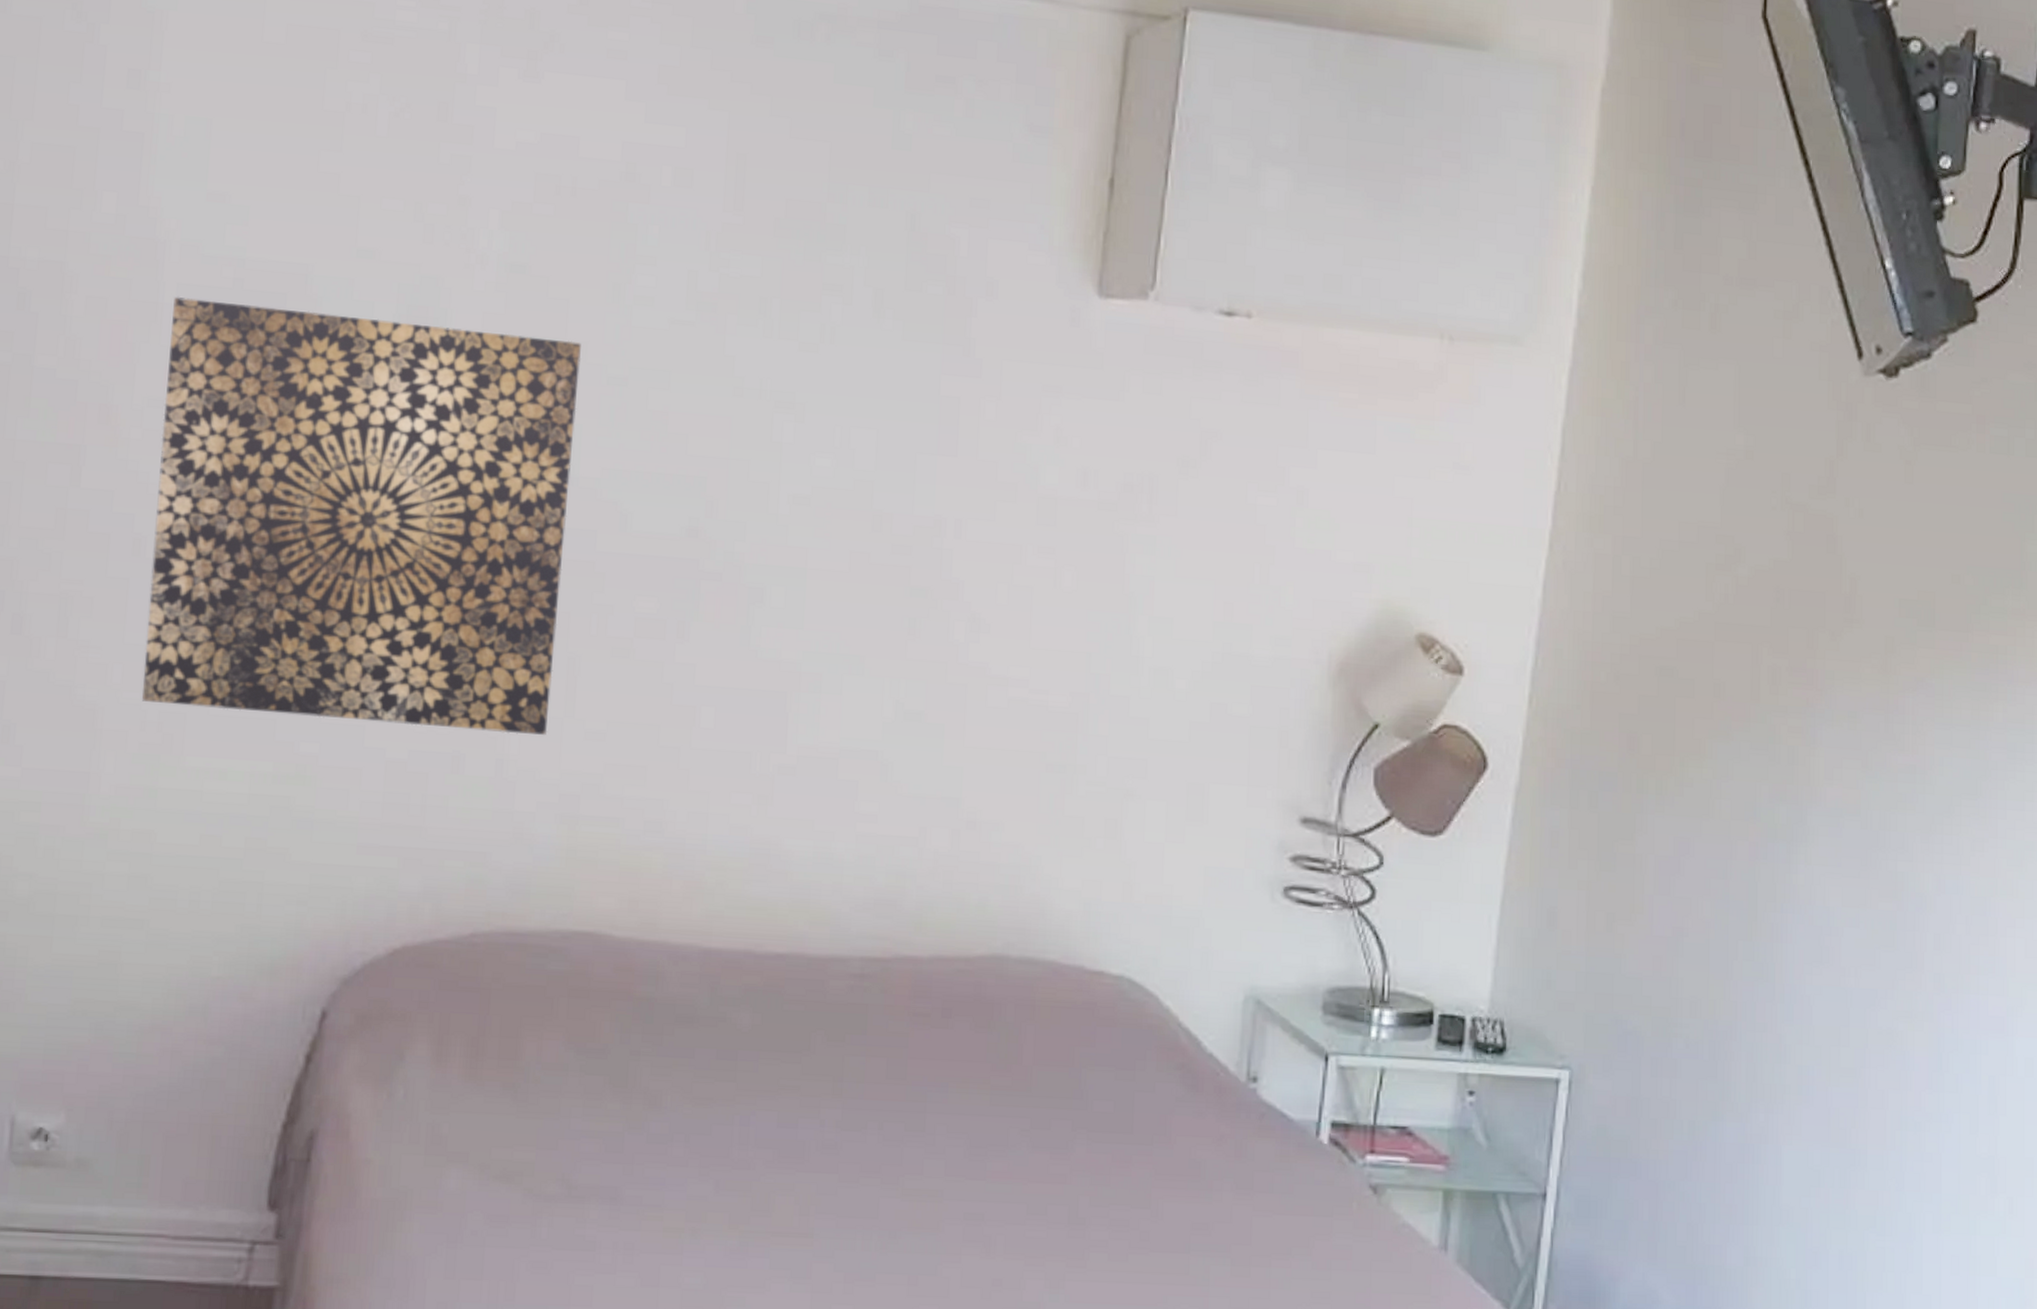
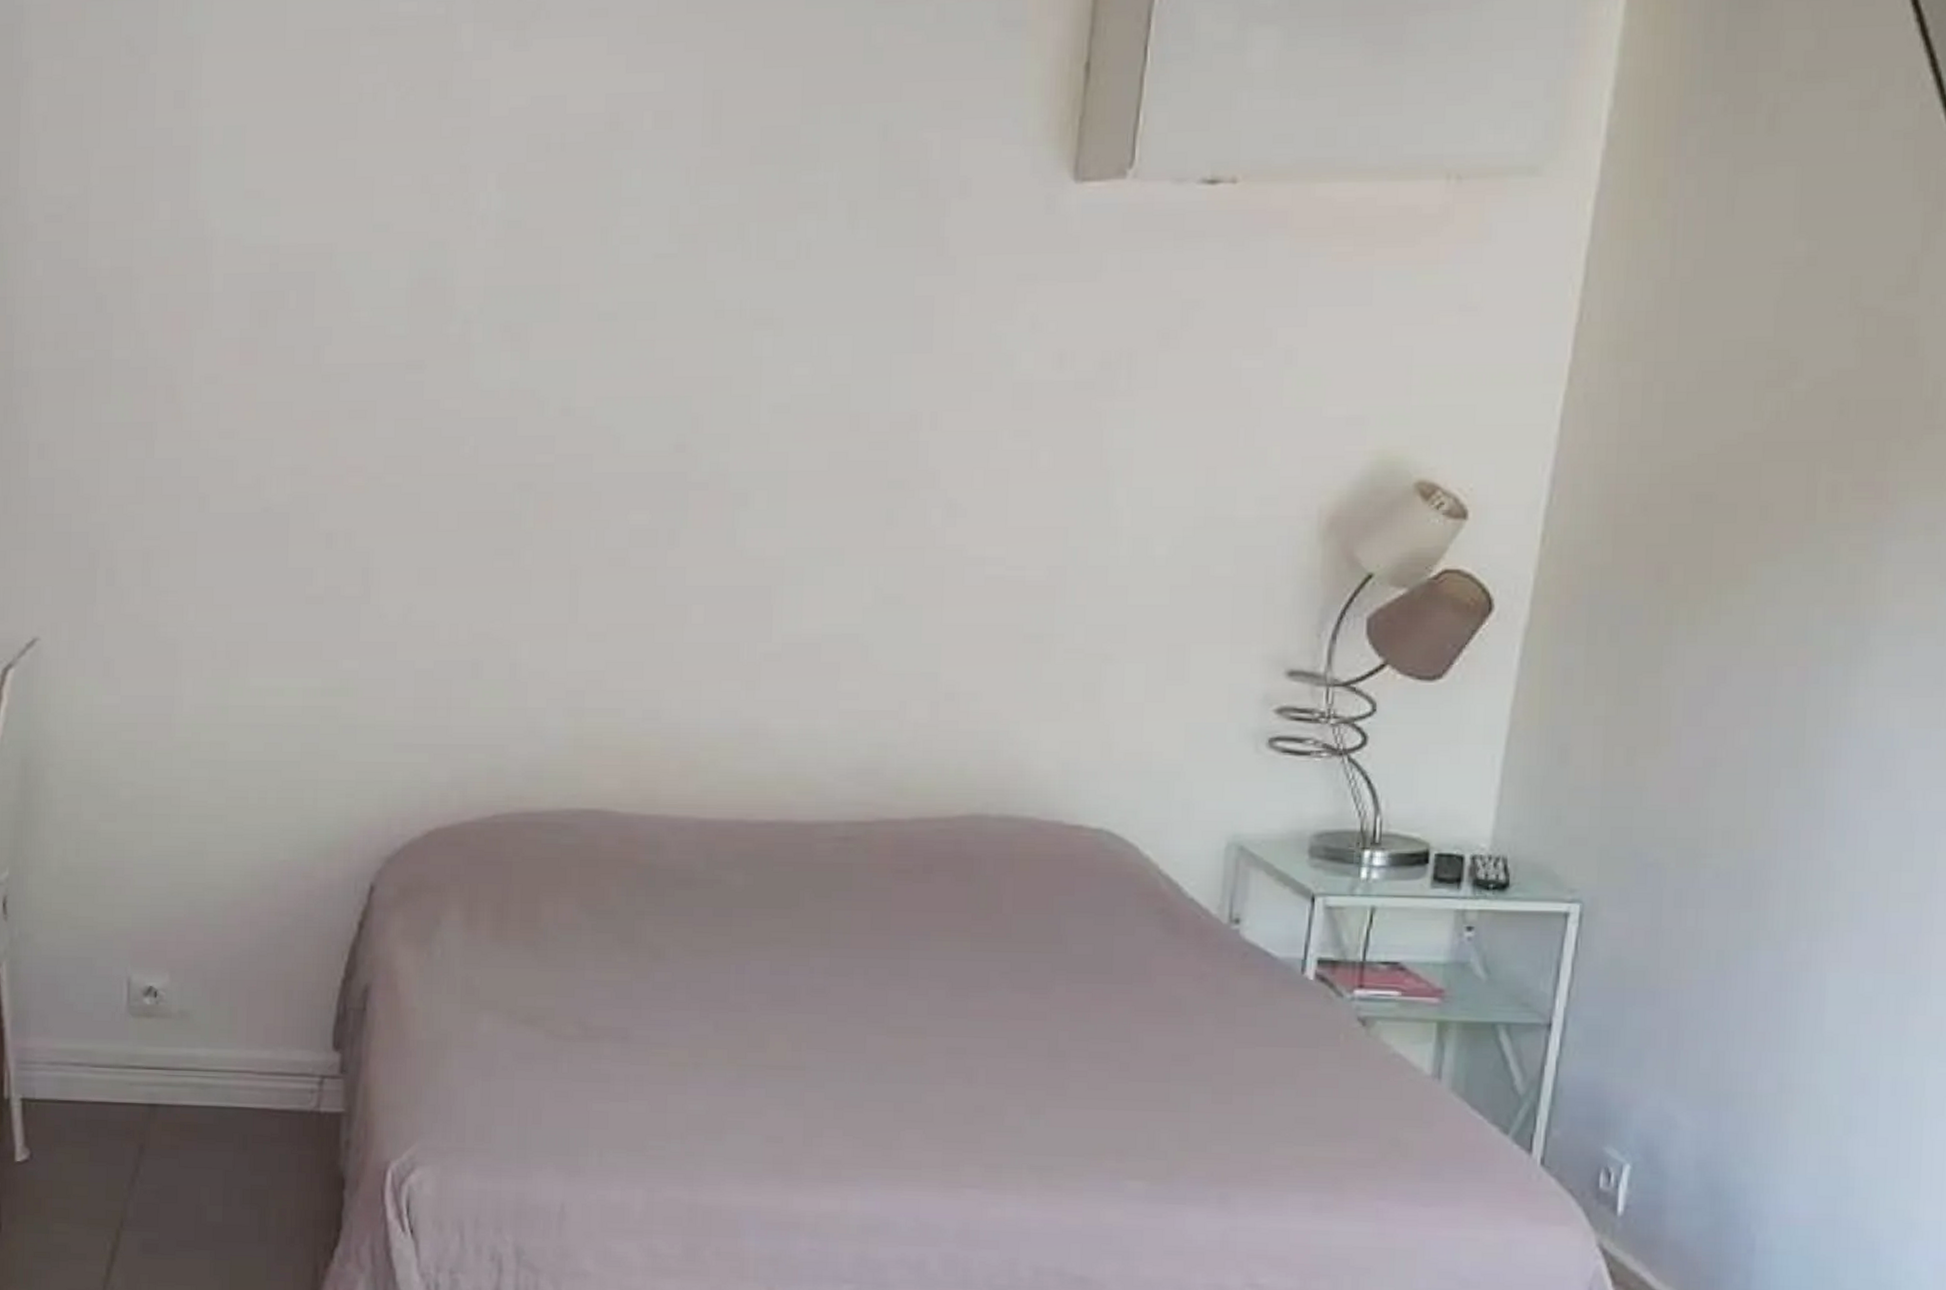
wall art: present [141,296,582,735] -> none [211,284,574,641]

